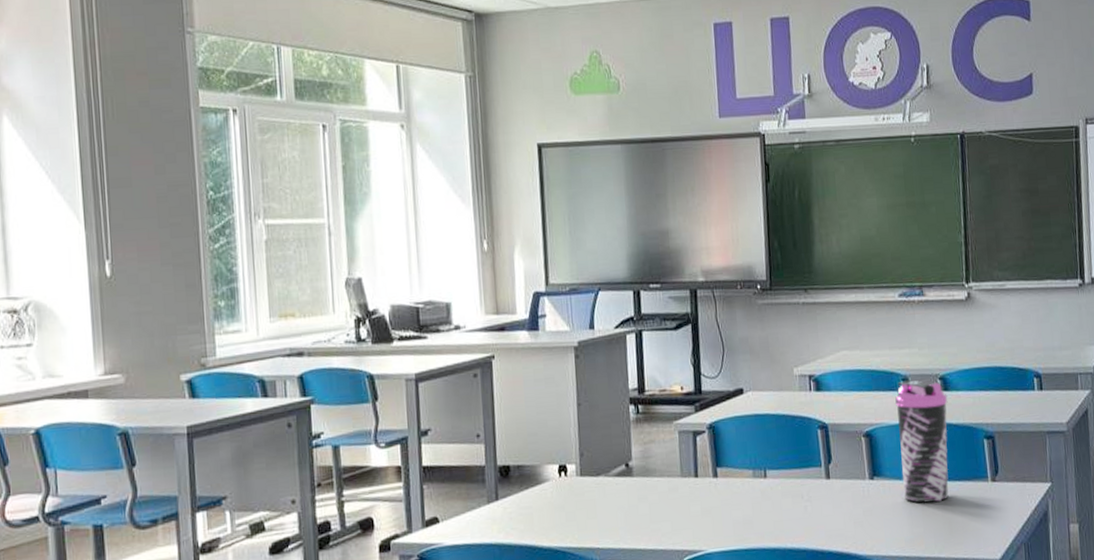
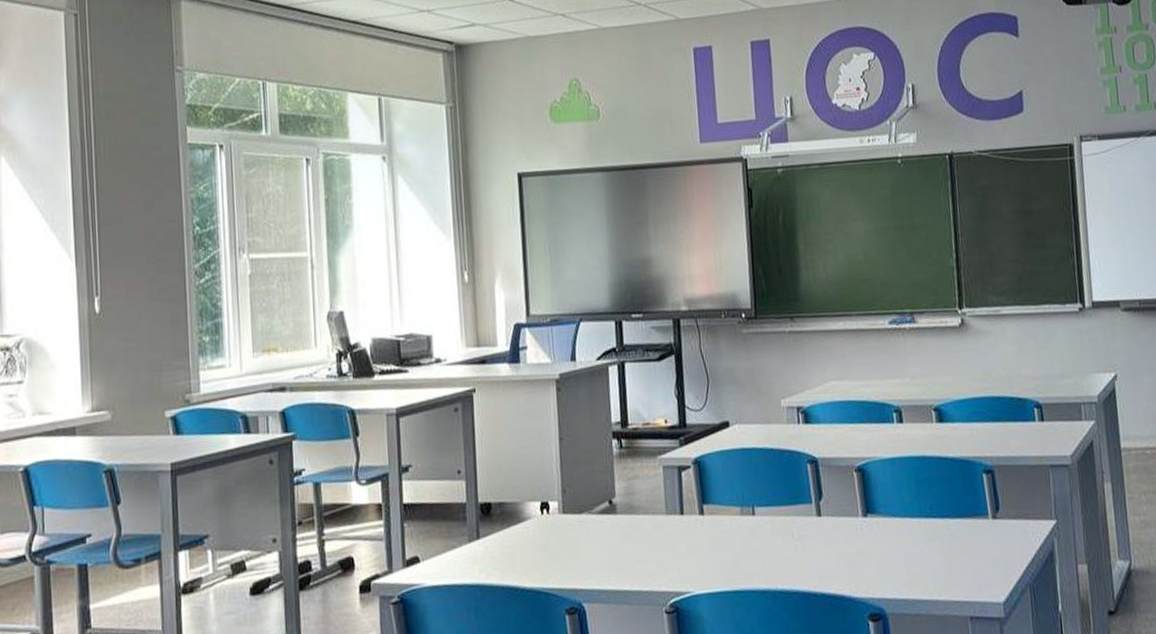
water bottle: present [895,380,949,503] -> none [888,411,947,542]

